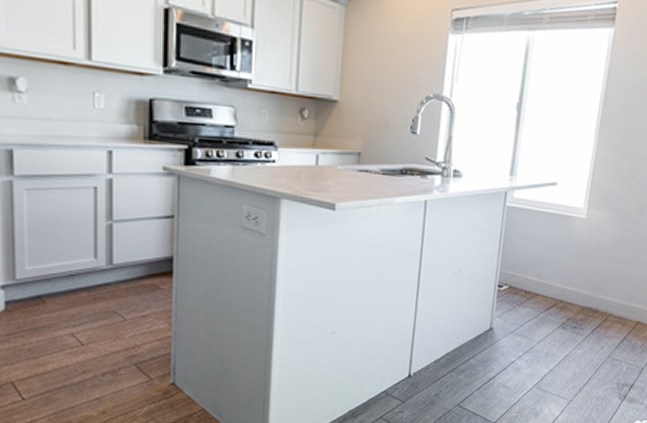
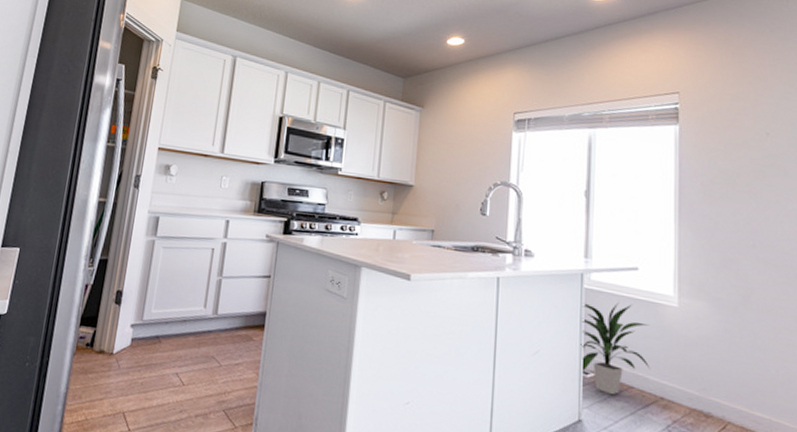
indoor plant: none [498,218,560,303] -> present [580,302,651,395]

